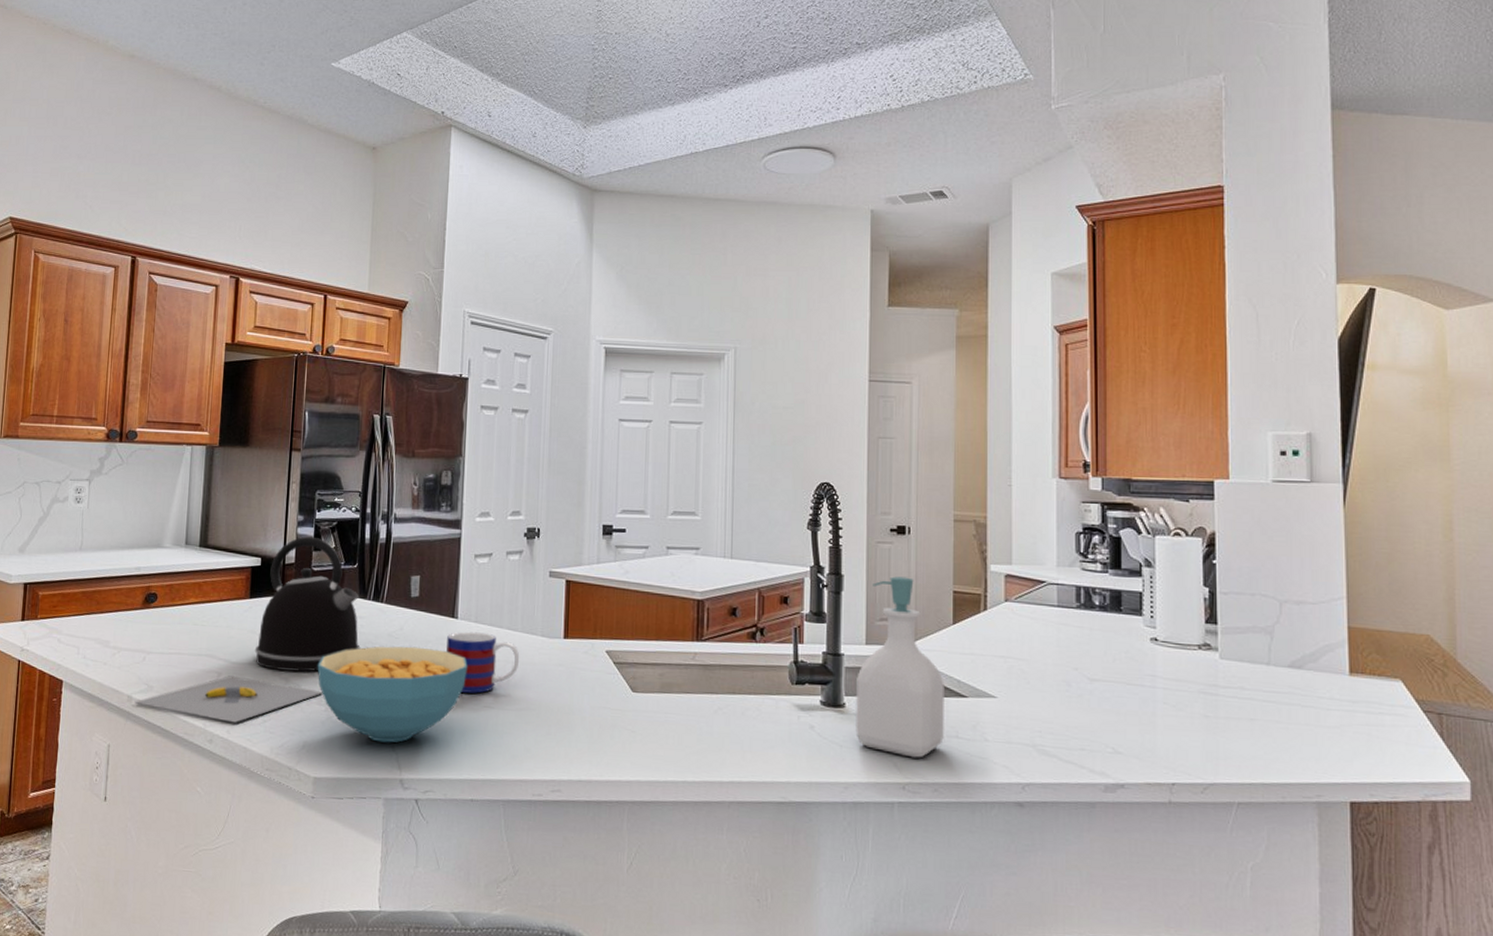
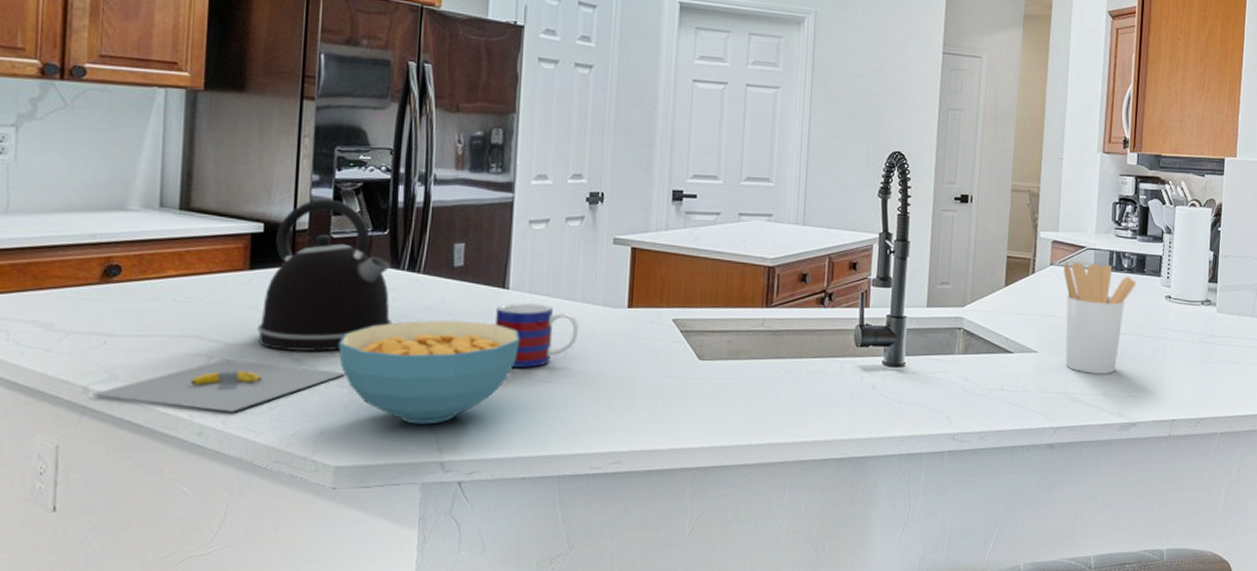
soap bottle: present [856,576,944,758] -> none [913,242,994,410]
utensil holder: none [1020,597,1113,726] -> present [1063,261,1137,374]

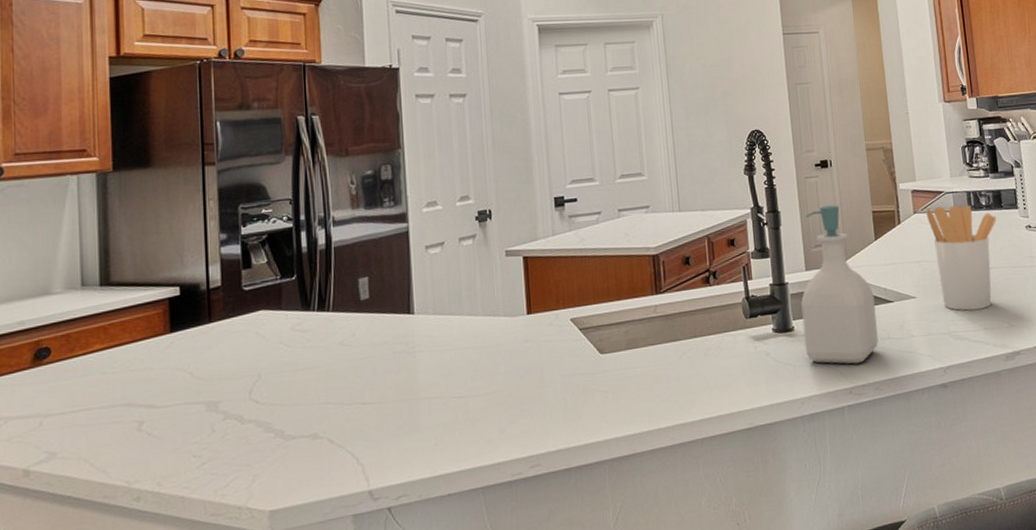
banana: present [92,359,346,412] -> none [33,416,270,478]
kettle: present [256,198,393,352] -> none [182,254,309,406]
cereal bowl: present [338,320,520,425] -> none [260,348,430,458]
mug: present [496,302,579,368] -> none [405,323,485,388]
soap bottle: none [913,242,994,410] -> present [801,205,879,364]

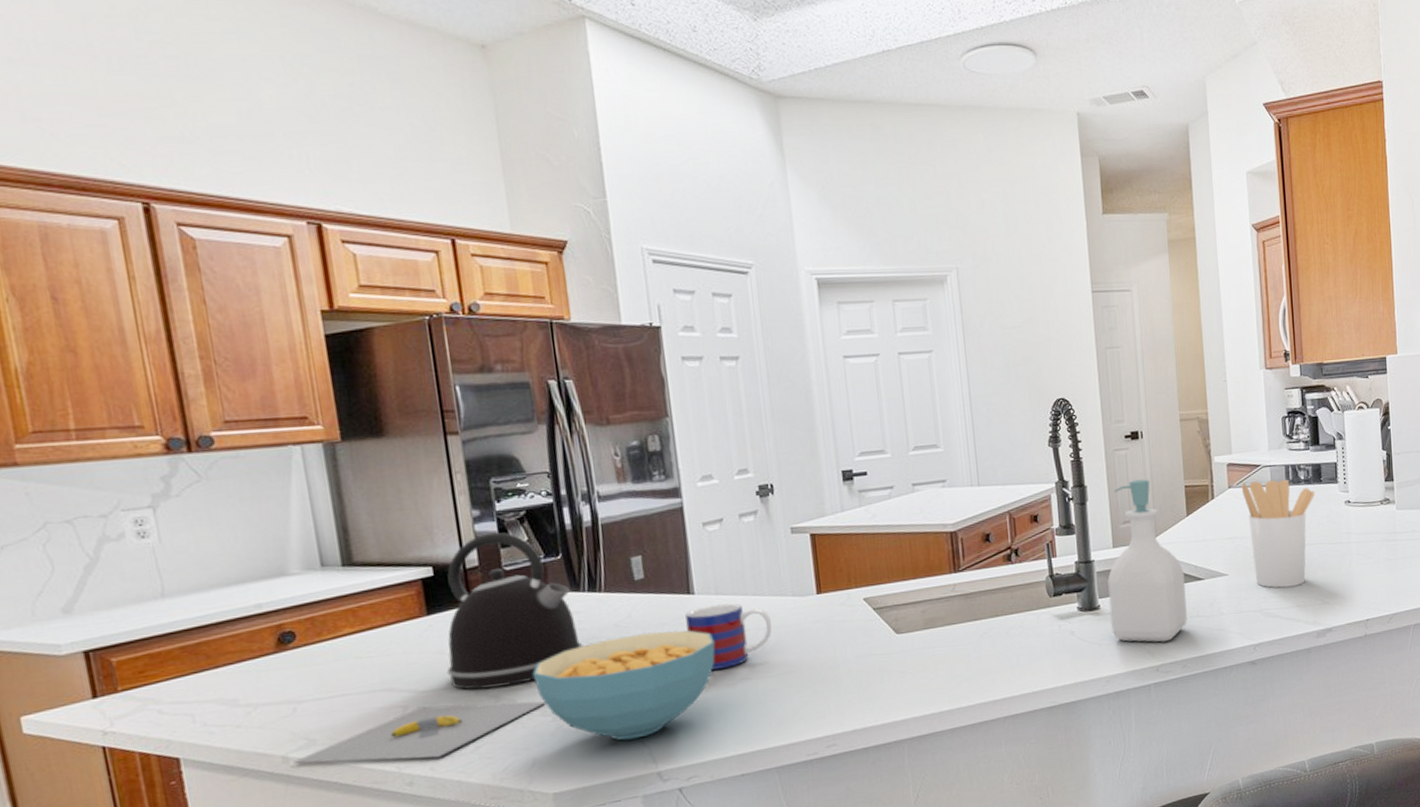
banana: none [33,416,270,478] -> present [293,700,546,764]
kettle: none [182,254,309,406] -> present [446,532,583,690]
cereal bowl: none [260,348,430,458] -> present [532,630,715,741]
mug: none [405,323,485,388] -> present [685,603,773,670]

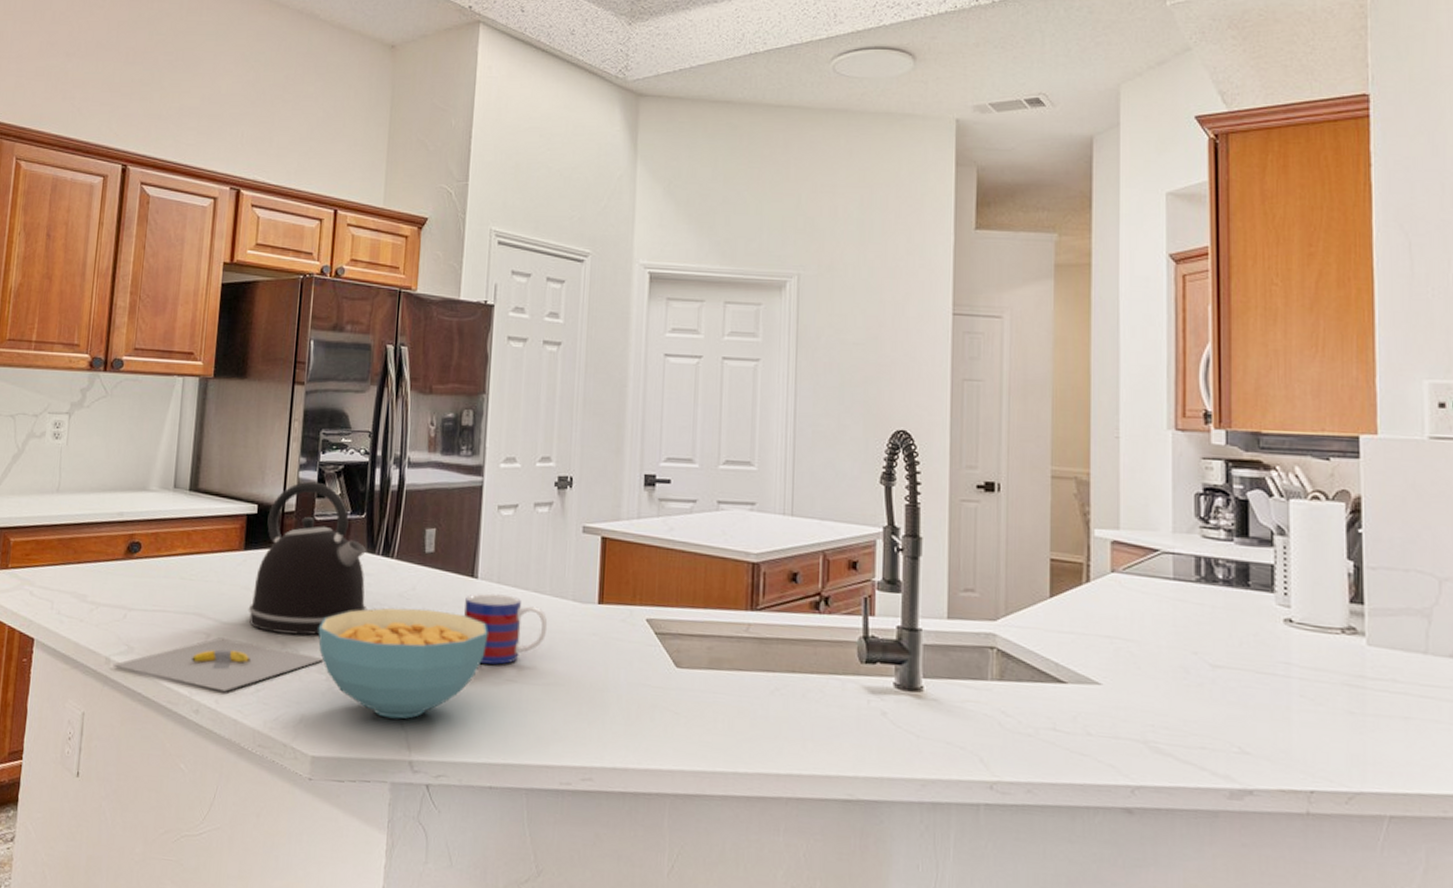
soap bottle: present [1108,479,1187,642] -> none [935,540,1040,753]
utensil holder: present [1241,479,1315,588] -> none [1129,568,1239,720]

